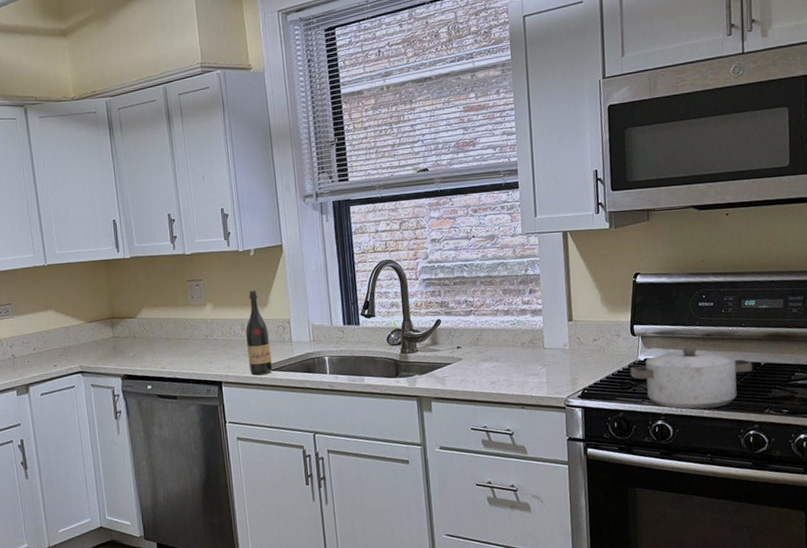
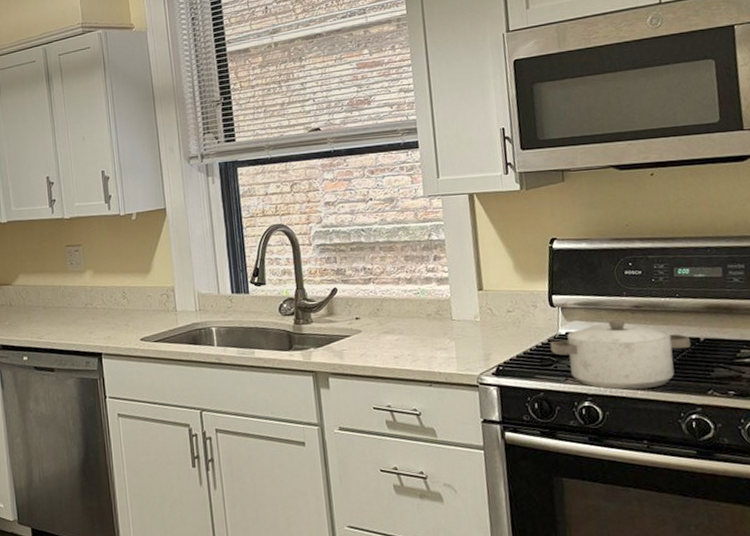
wine bottle: present [246,290,272,376] -> none [127,255,156,347]

